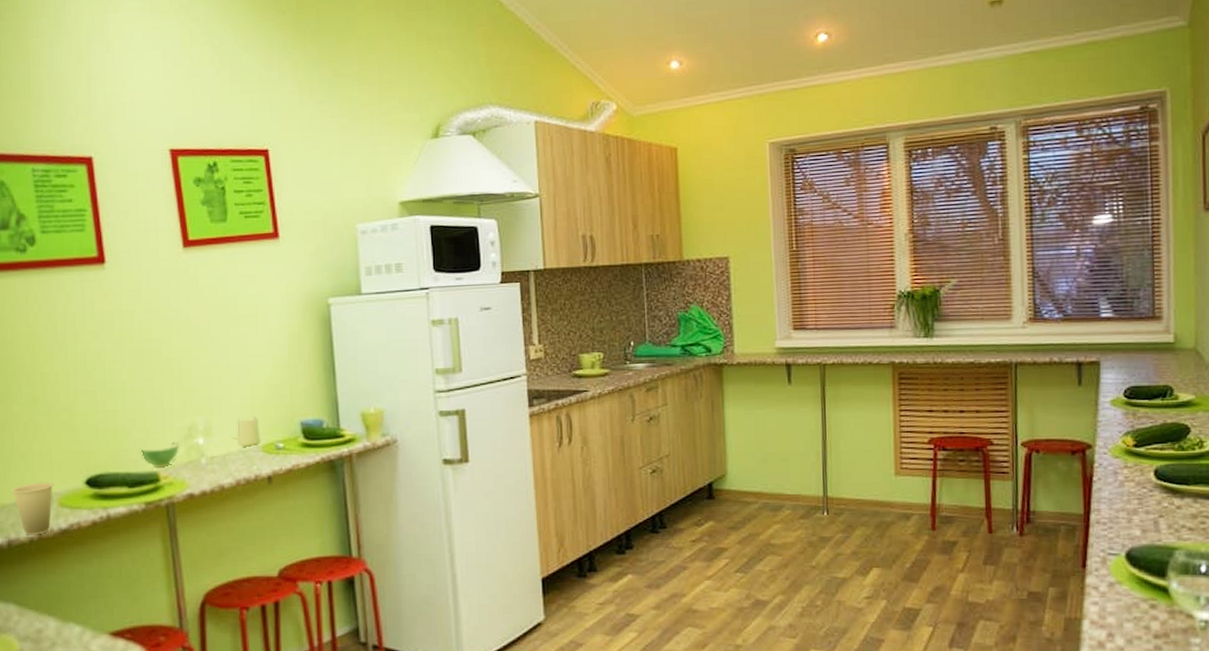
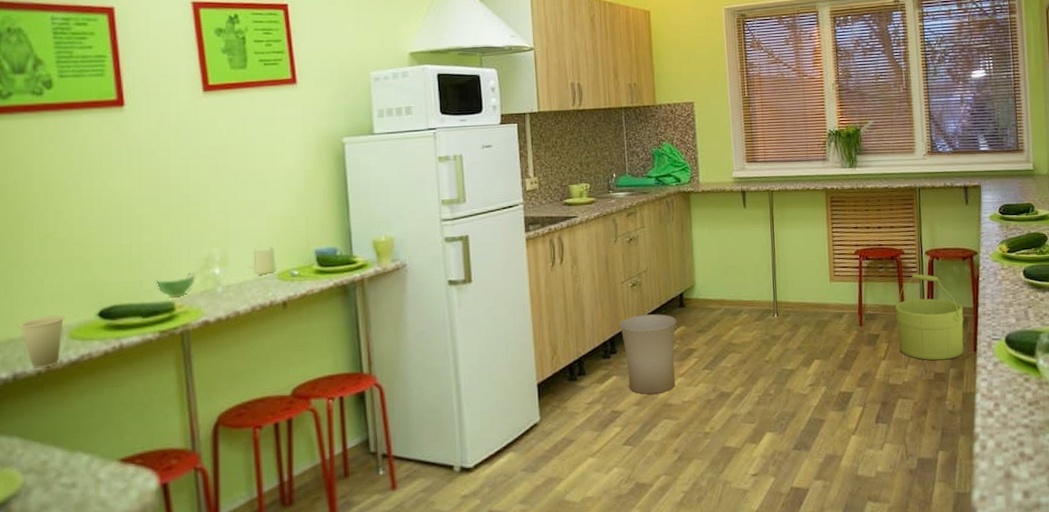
waste bin: none [636,506,704,597] -> present [619,314,676,394]
bucket: none [979,469,1070,577] -> present [895,273,964,361]

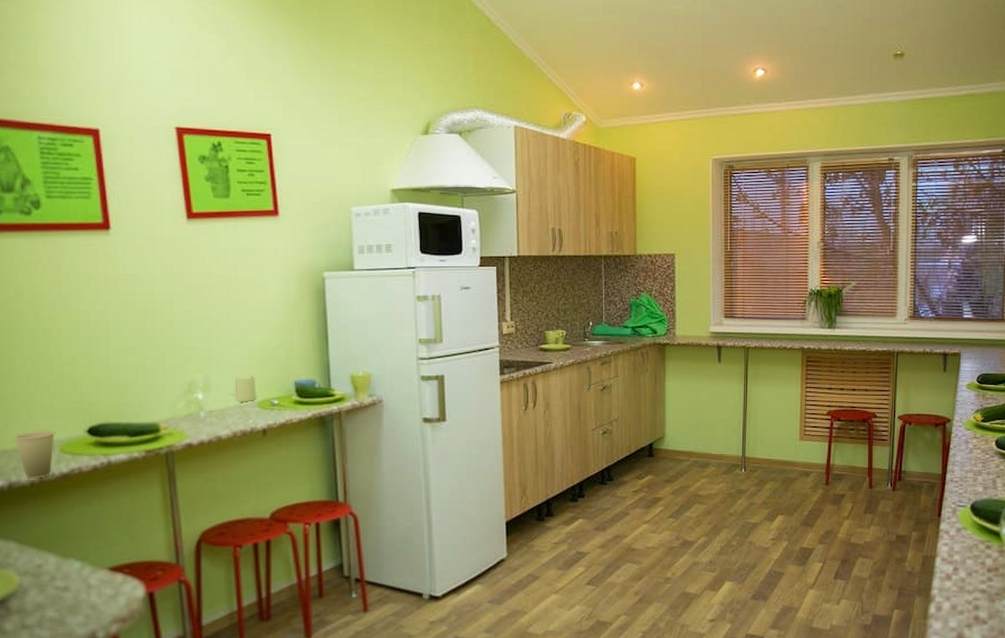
bowl: present [154,273,196,299] -> none [140,397,180,421]
waste bin: present [619,314,676,394] -> none [588,462,644,538]
bucket: present [895,273,964,361] -> none [863,437,931,523]

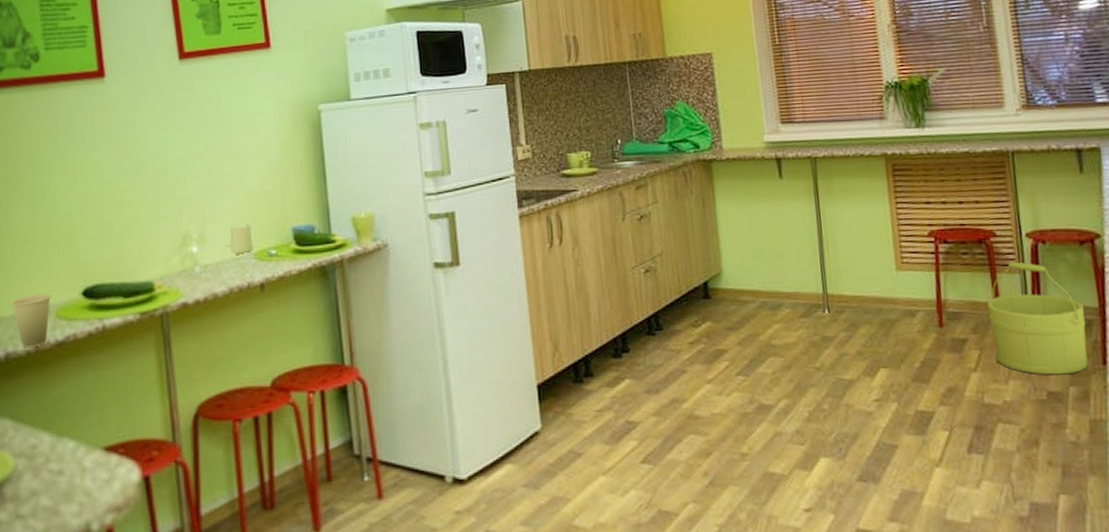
bucket: none [863,437,931,523] -> present [987,261,1088,375]

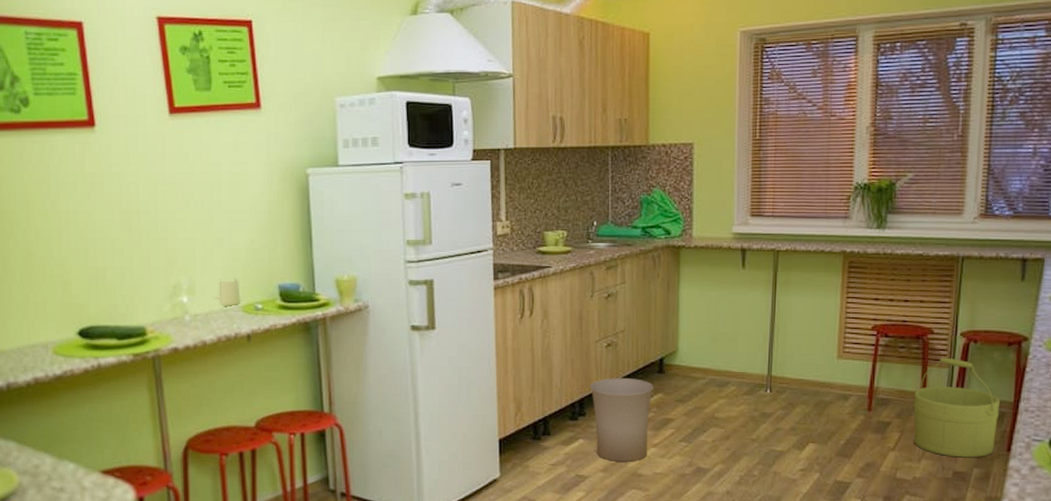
cup: present [10,293,52,348] -> none [9,331,49,380]
waste bin: none [631,306,703,403] -> present [590,378,653,462]

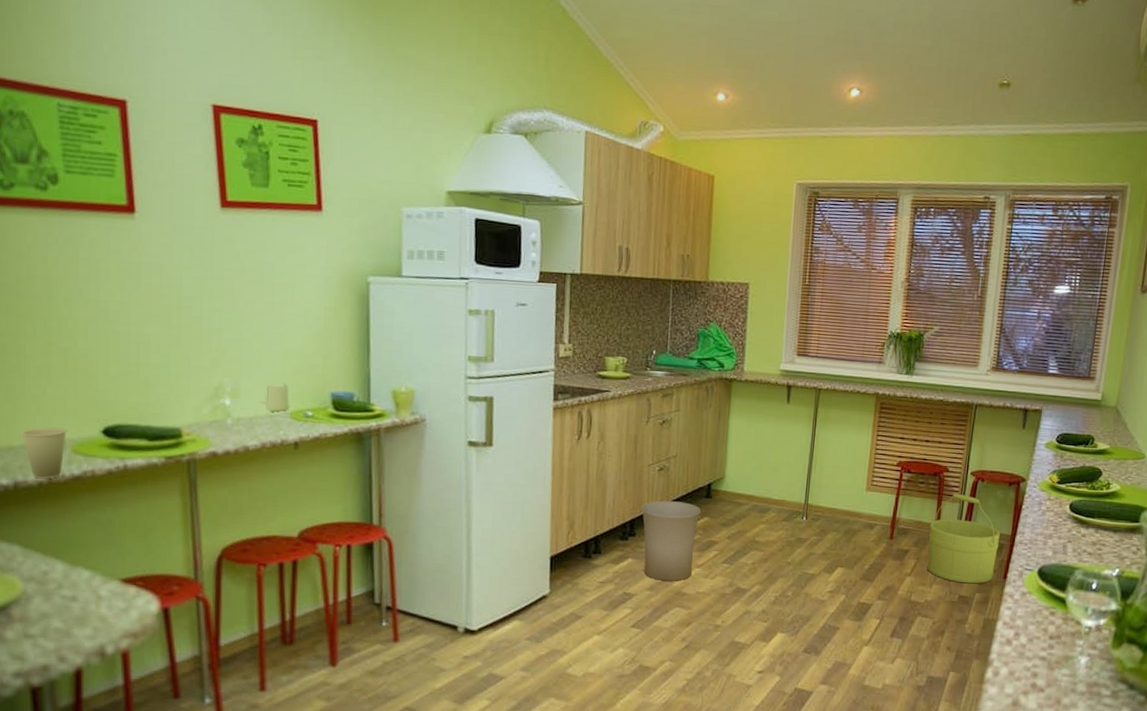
cup: none [9,331,49,380] -> present [20,427,68,479]

